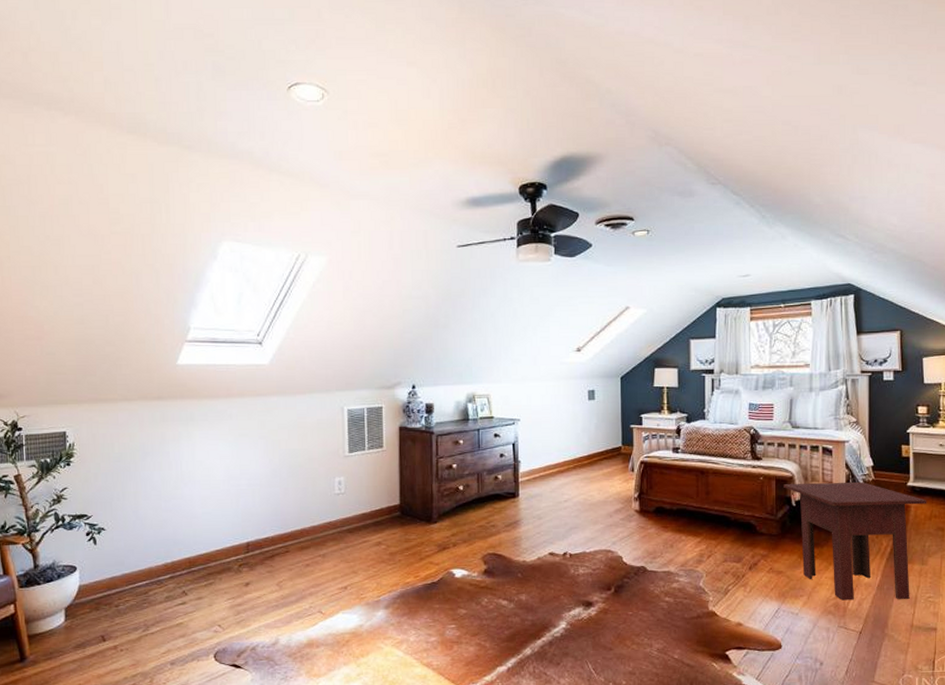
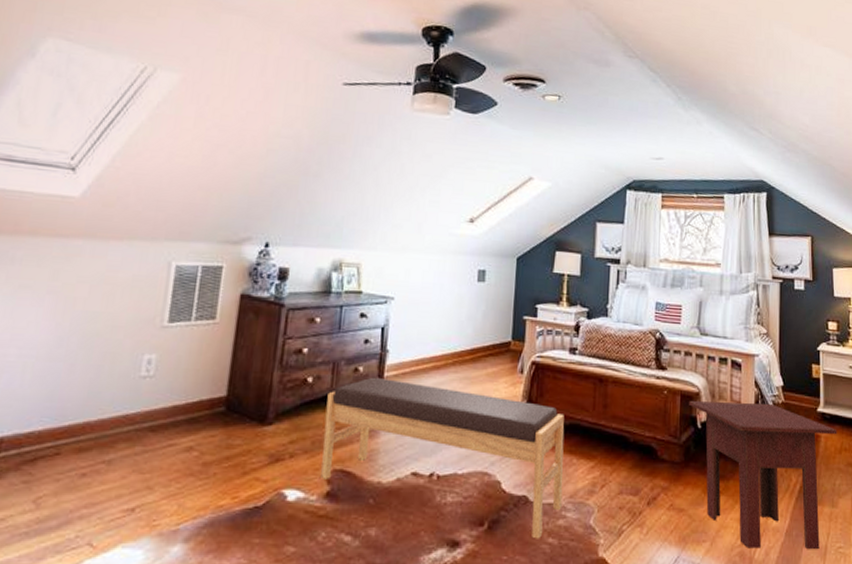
bench: none [476,482,675,599] -> present [320,377,565,539]

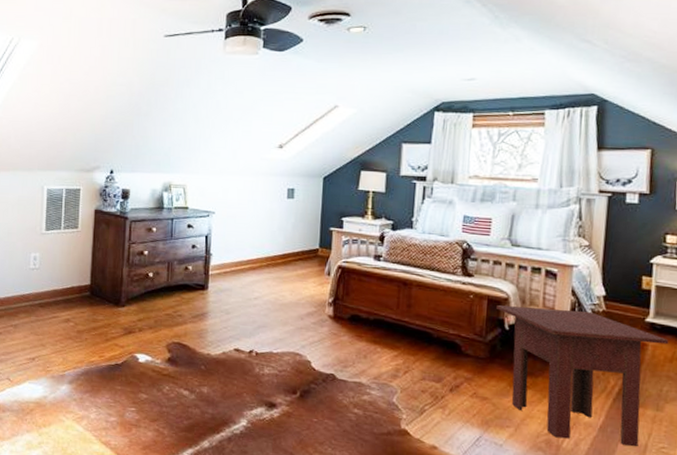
bench: present [320,377,565,539] -> none [163,274,369,409]

